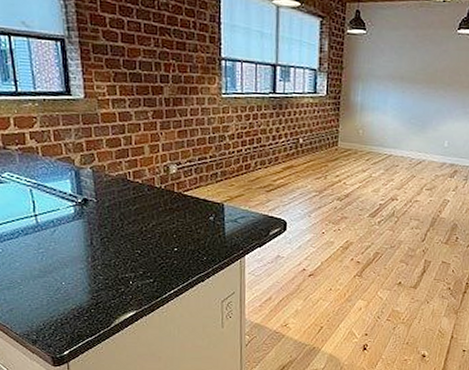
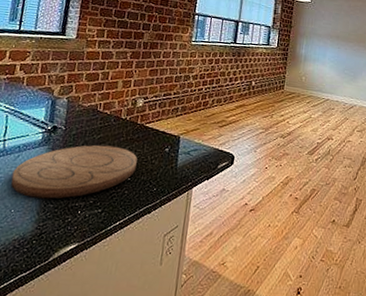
cutting board: none [53,216,181,271] -> present [11,145,138,199]

